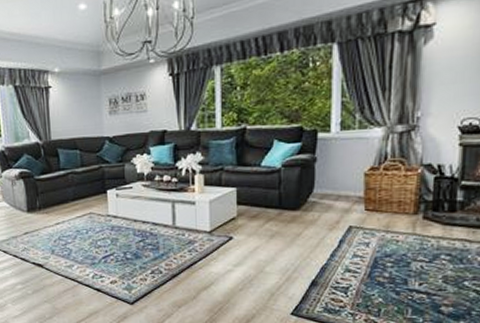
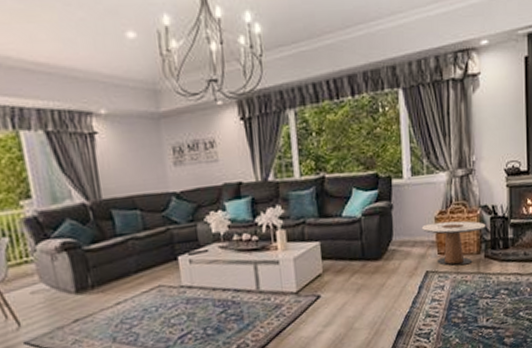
side table: none [347,178,428,225] -> present [421,221,486,266]

